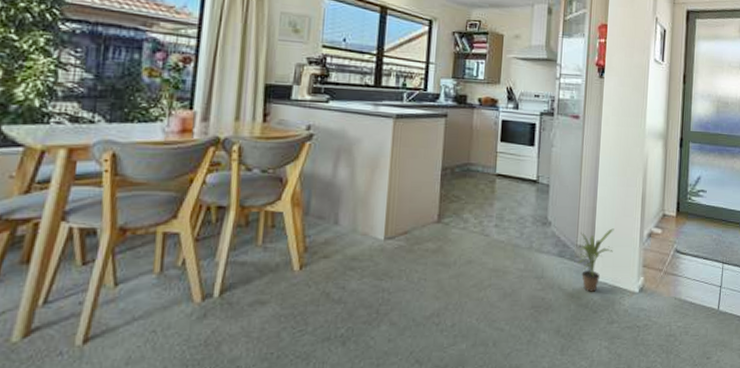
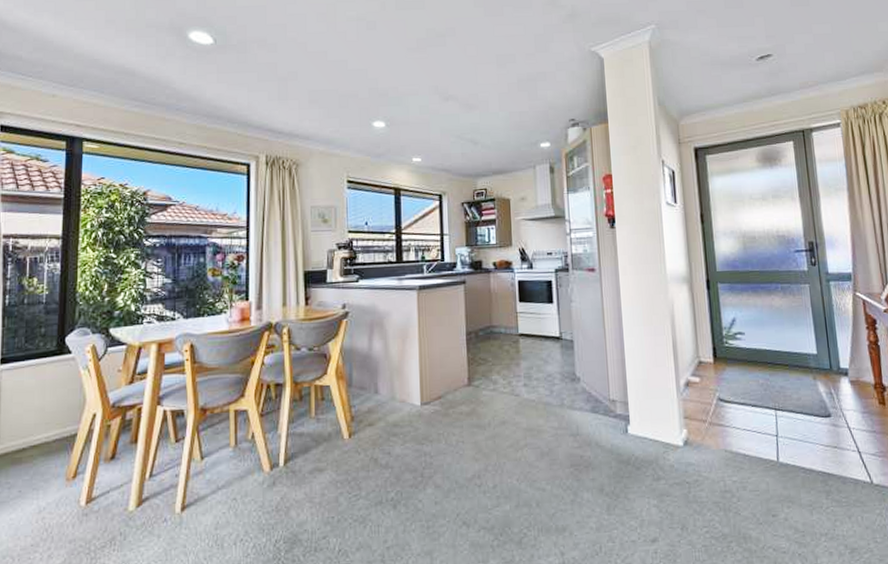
potted plant: present [577,228,614,292] -> none [612,380,649,448]

